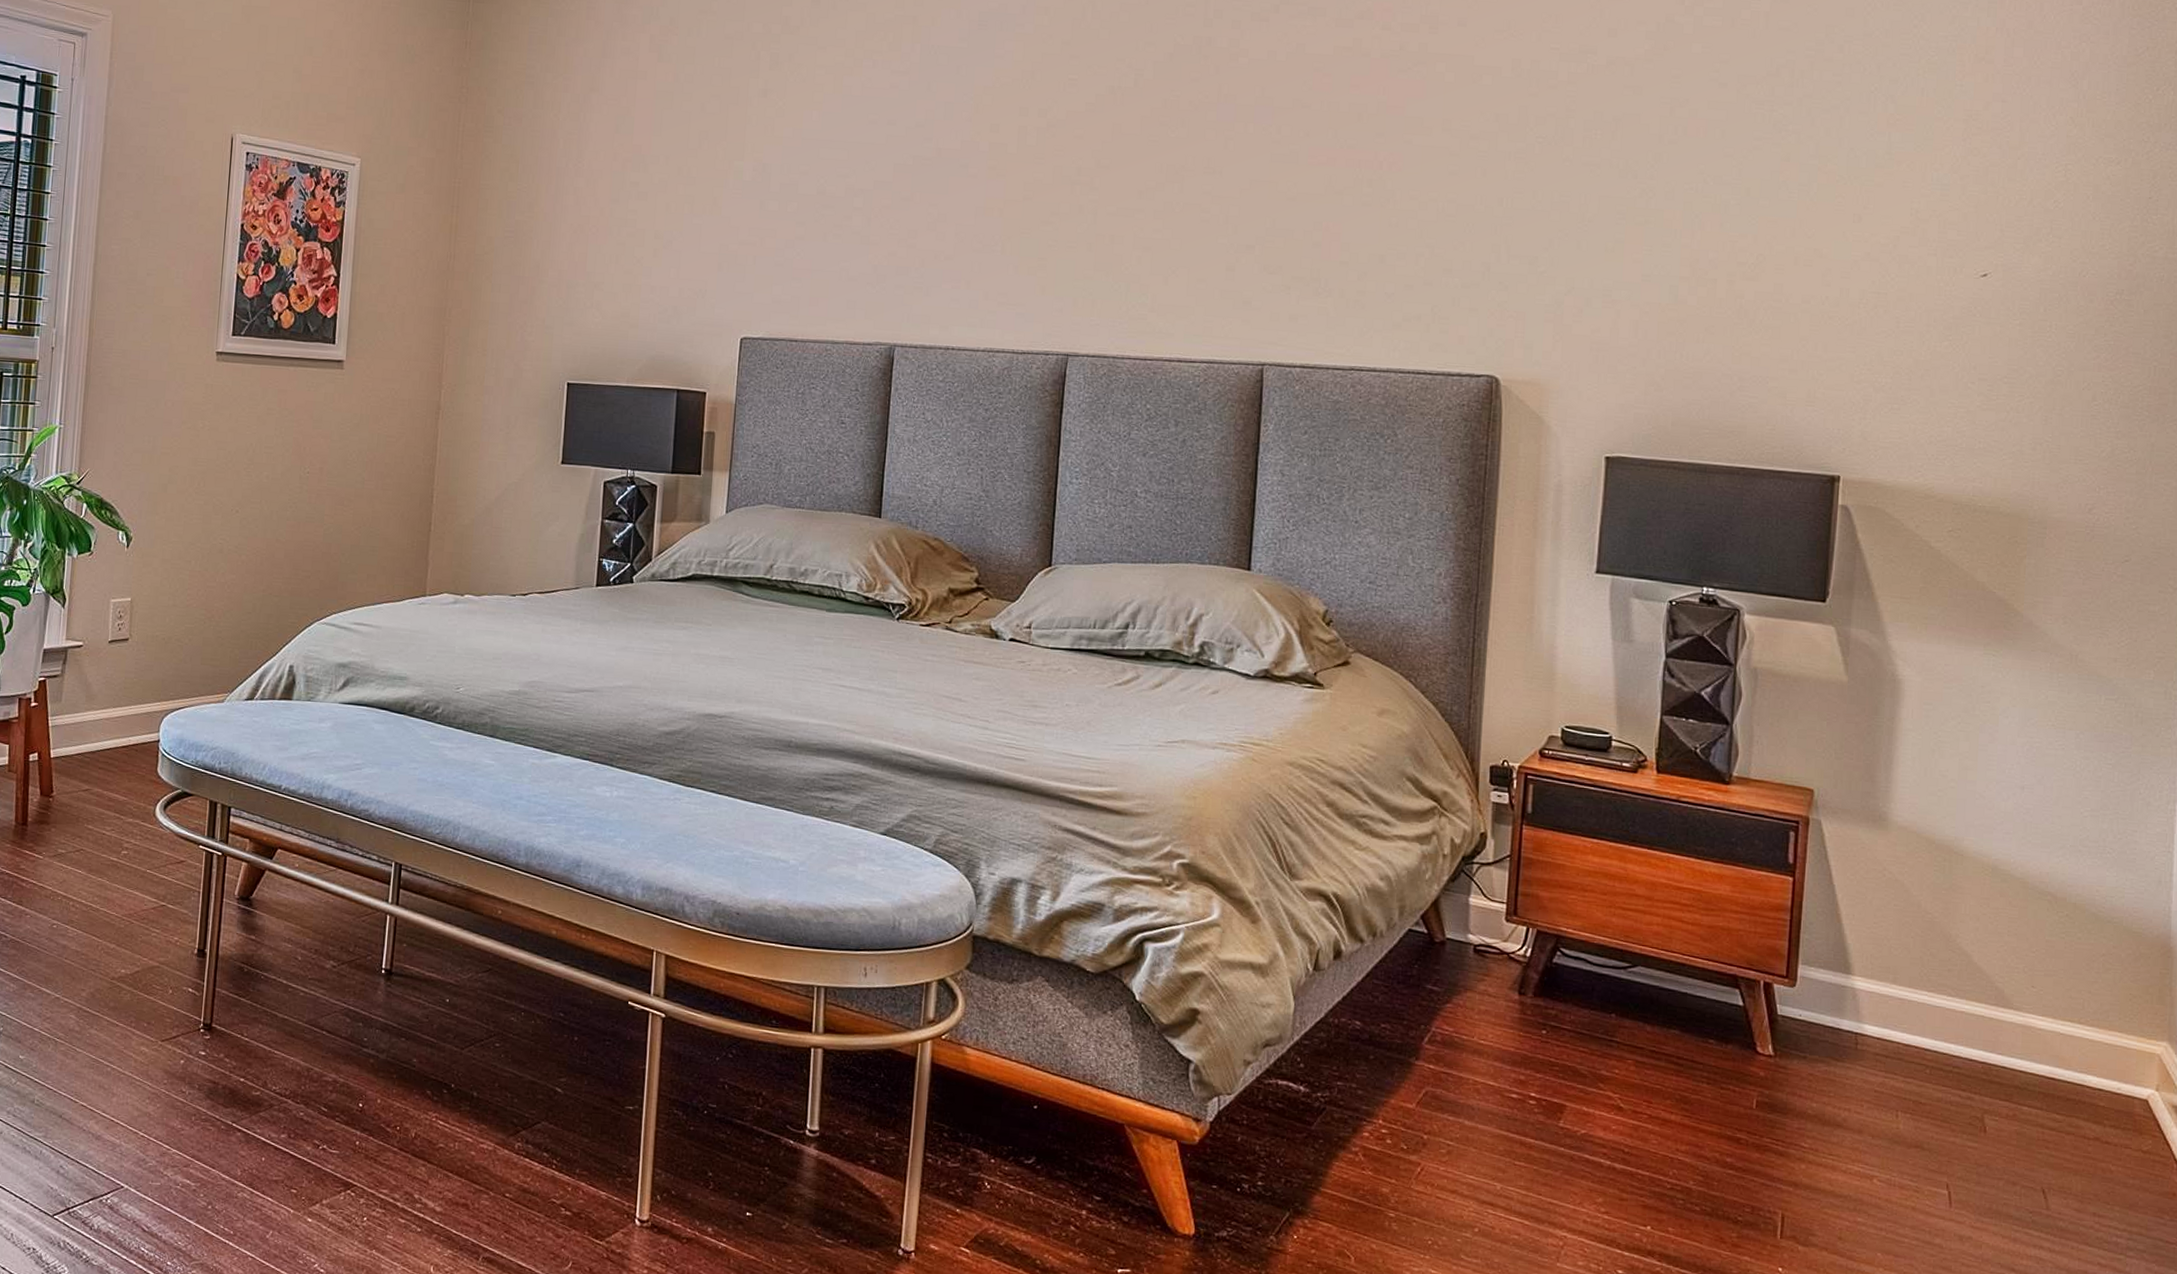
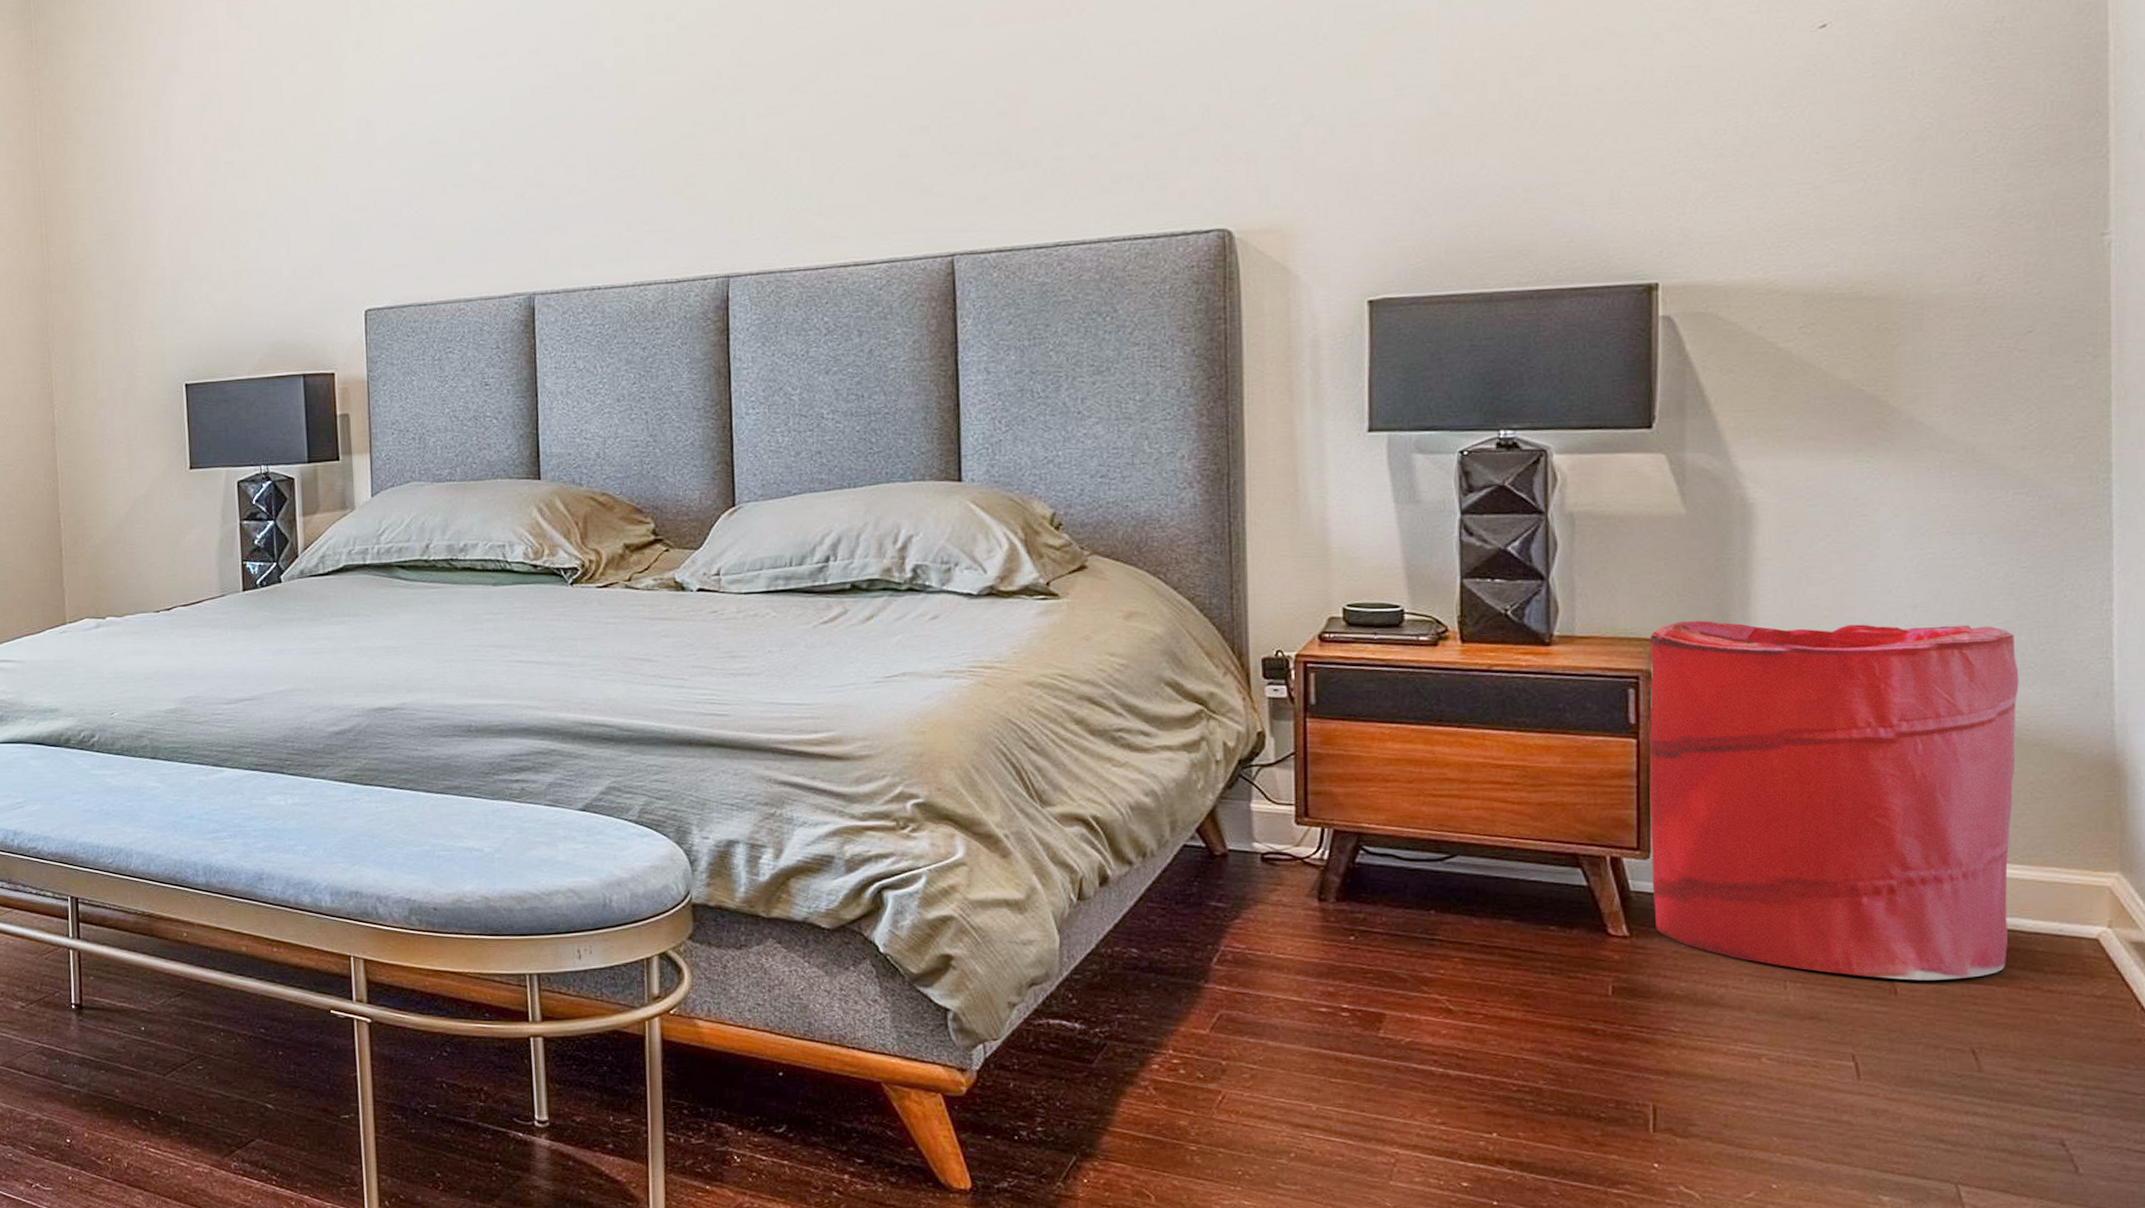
laundry hamper: none [1796,776,2100,1124] -> present [1648,620,2019,981]

